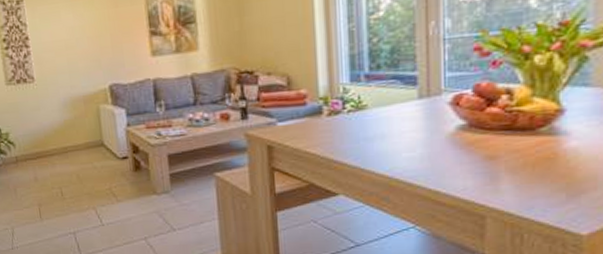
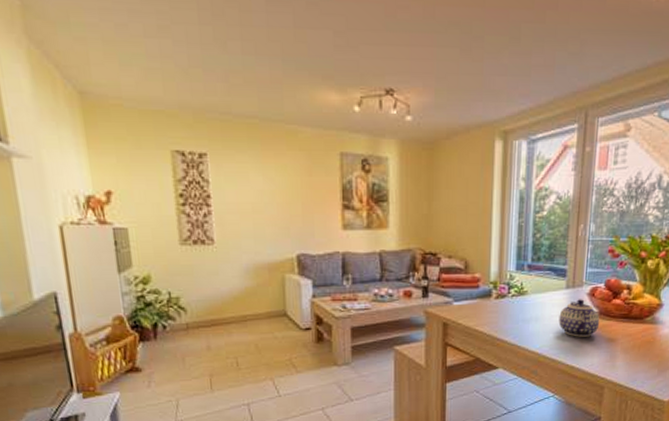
teapot: none [412,109,471,156] -> present [558,299,600,337]

